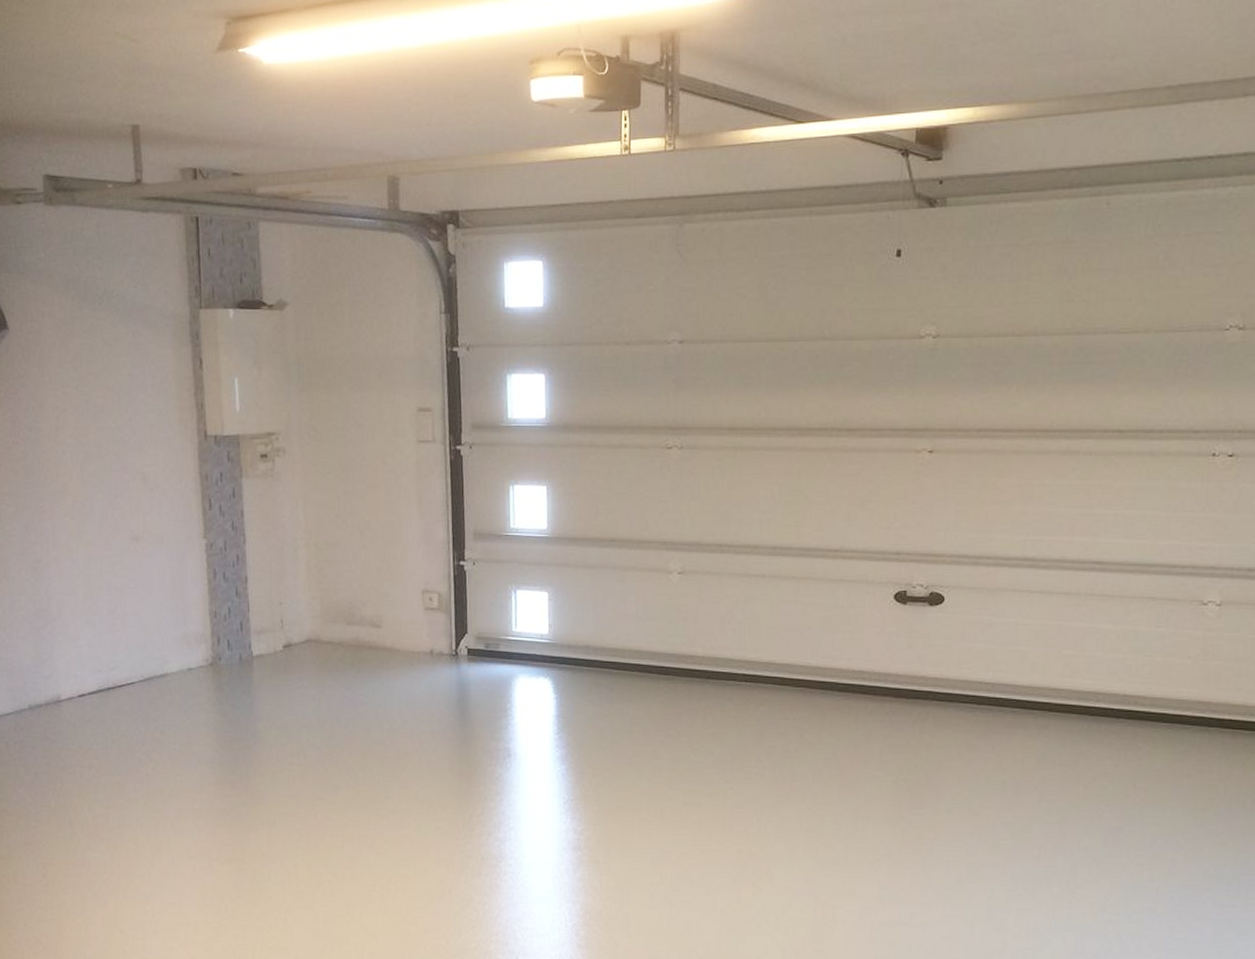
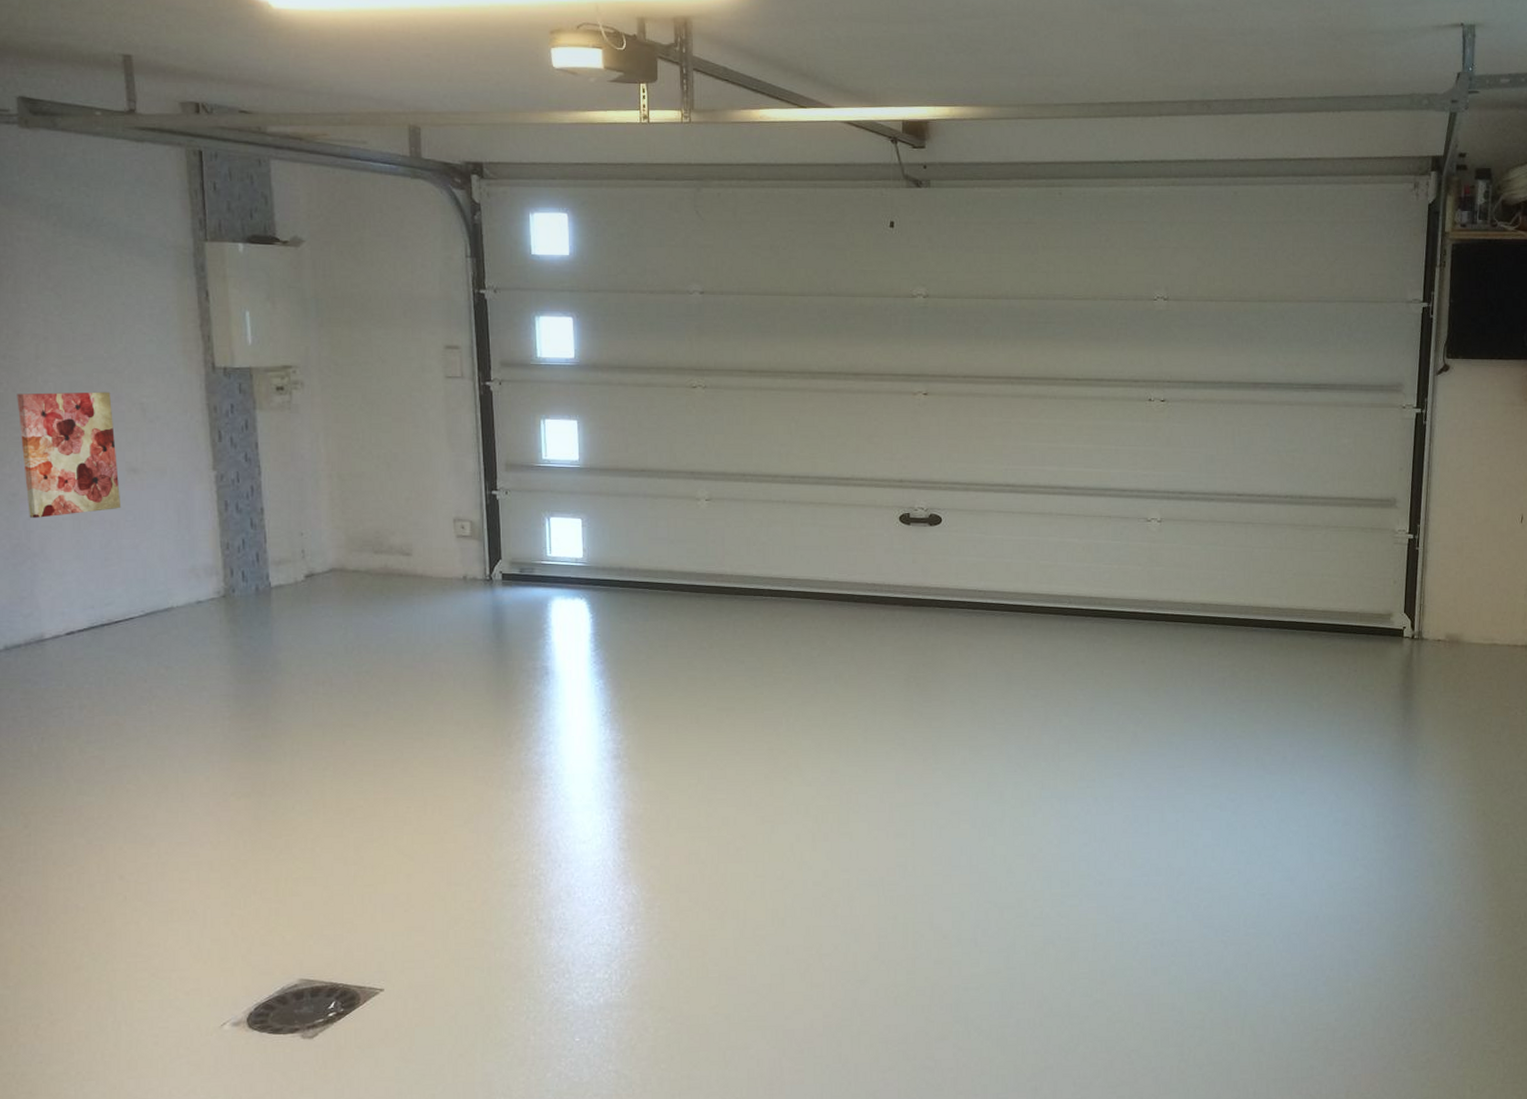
wall art: none [41,461,125,584] -> present [17,392,121,518]

